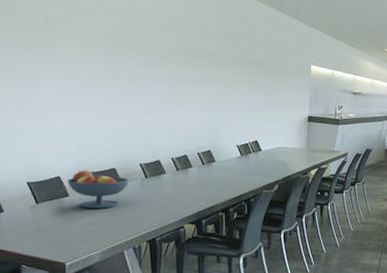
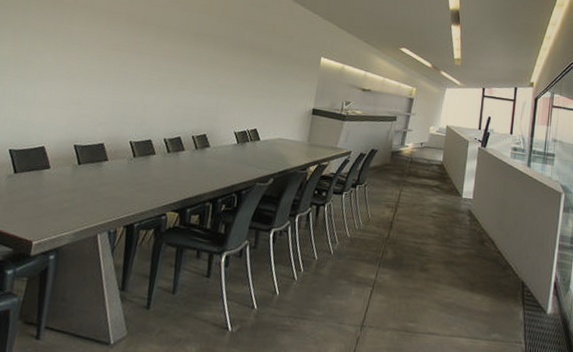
fruit bowl: present [67,170,129,209] -> none [51,142,116,186]

